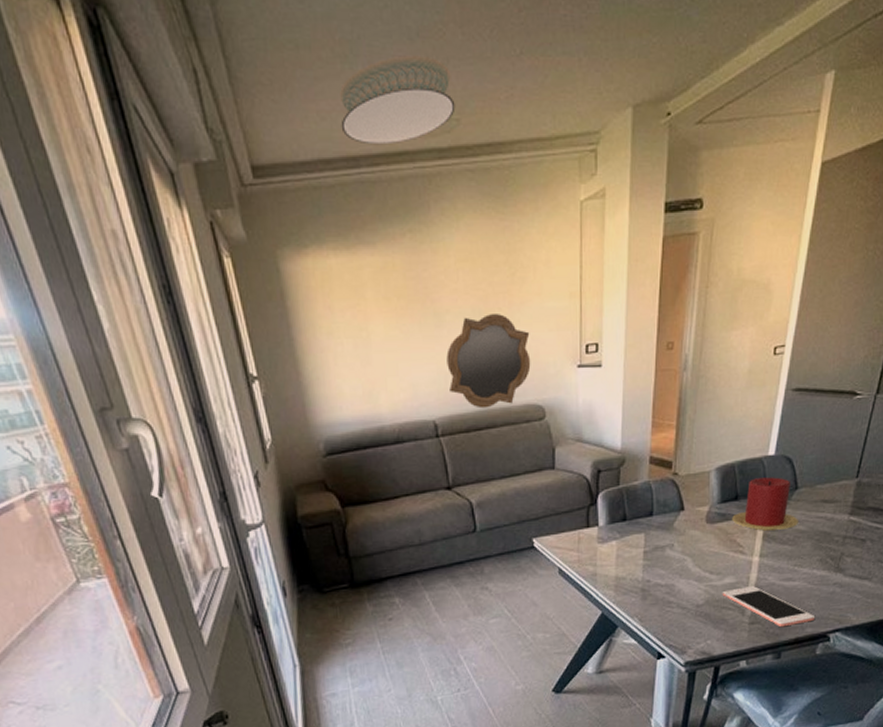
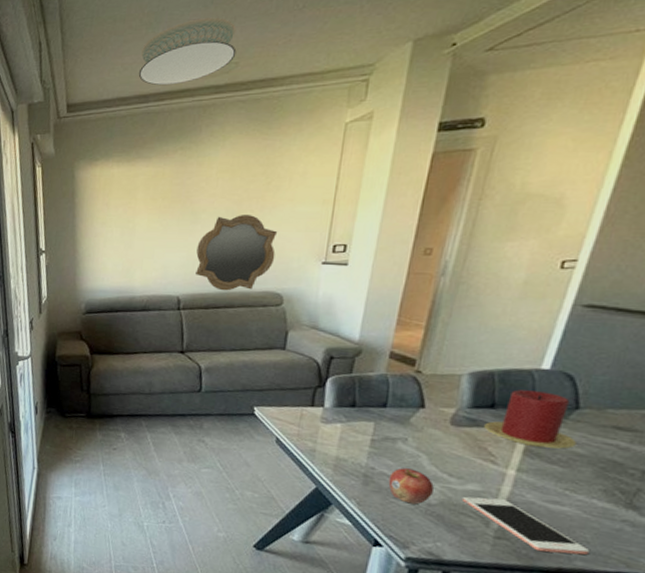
fruit: none [663,574,699,609] -> present [388,468,434,505]

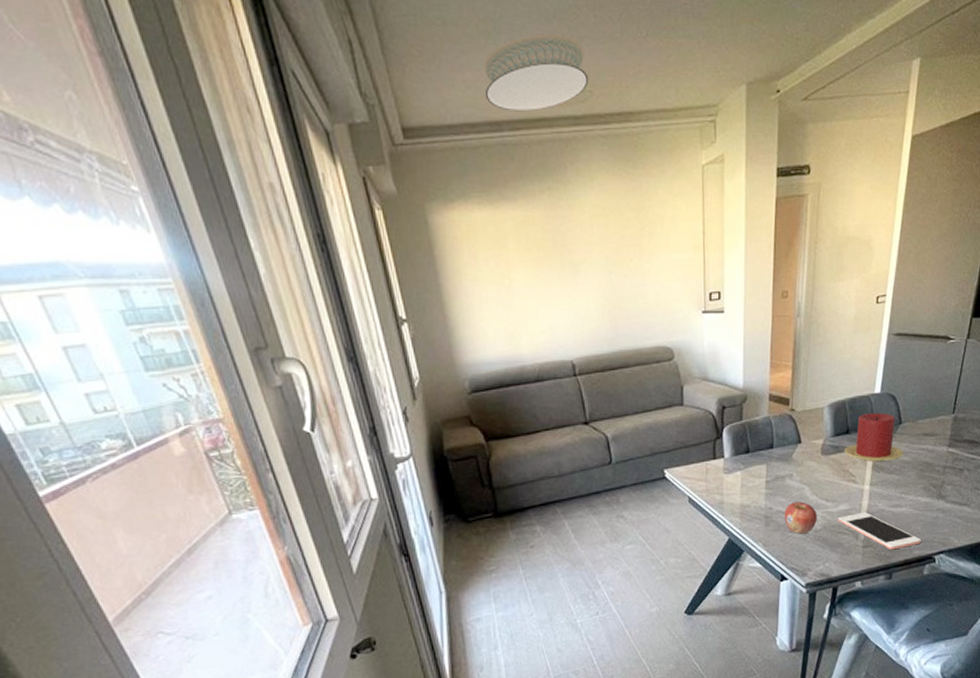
mirror: present [195,215,278,291] -> none [583,264,660,350]

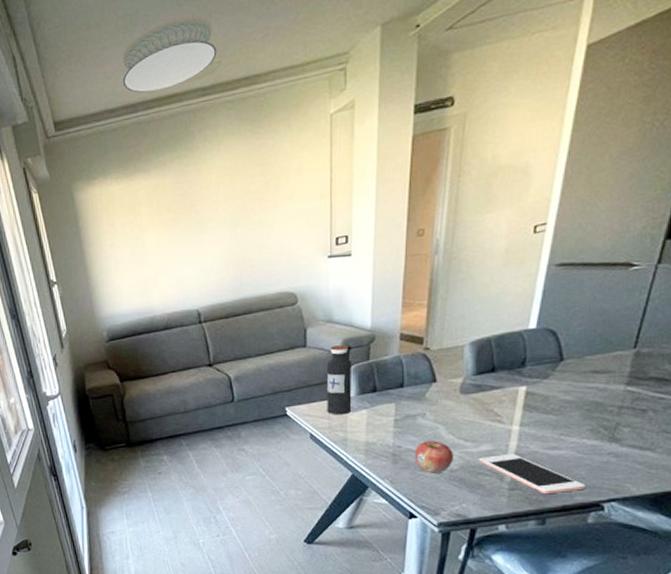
water bottle: none [702,404,727,477] -> present [326,345,353,415]
candle: present [844,413,903,462] -> none [489,349,564,401]

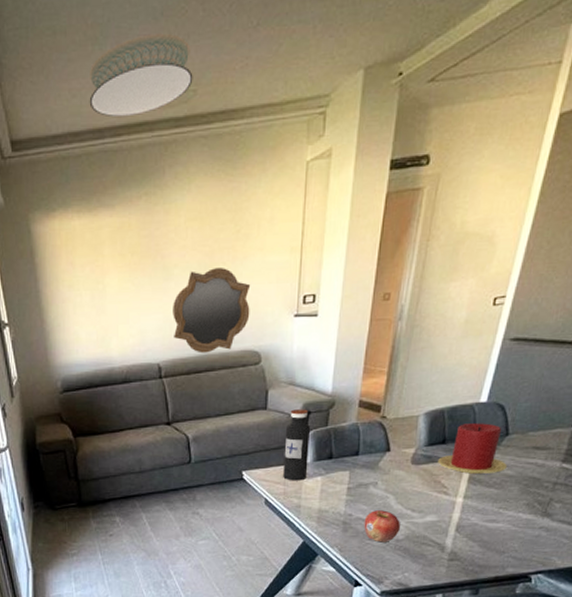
mirror: none [208,217,284,298] -> present [173,268,251,354]
cell phone: present [478,454,585,495] -> none [422,525,517,566]
candle: none [489,349,564,401] -> present [438,423,507,474]

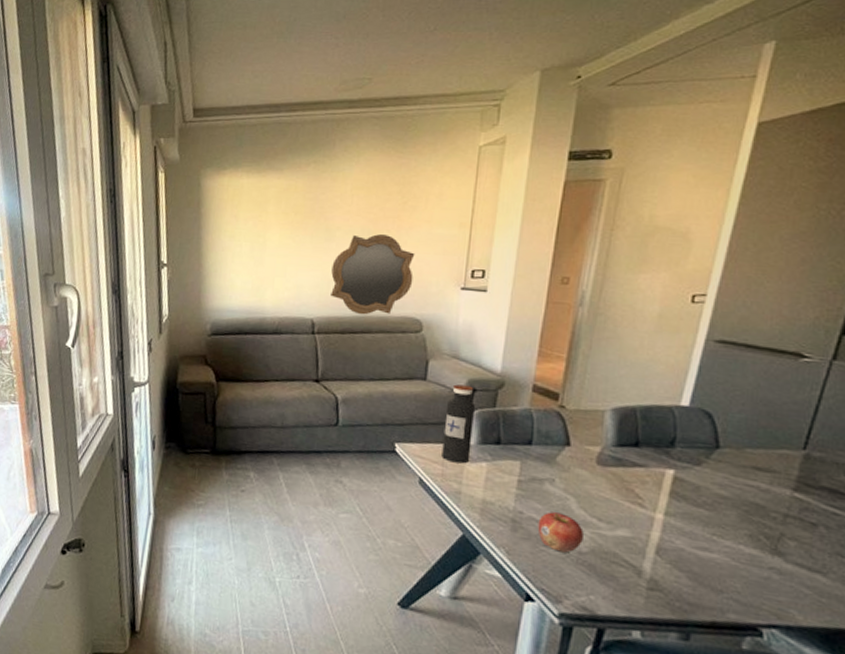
ceiling light: present [89,33,193,118] -> none [269,32,370,96]
candle: present [438,423,507,474] -> none [630,427,719,491]

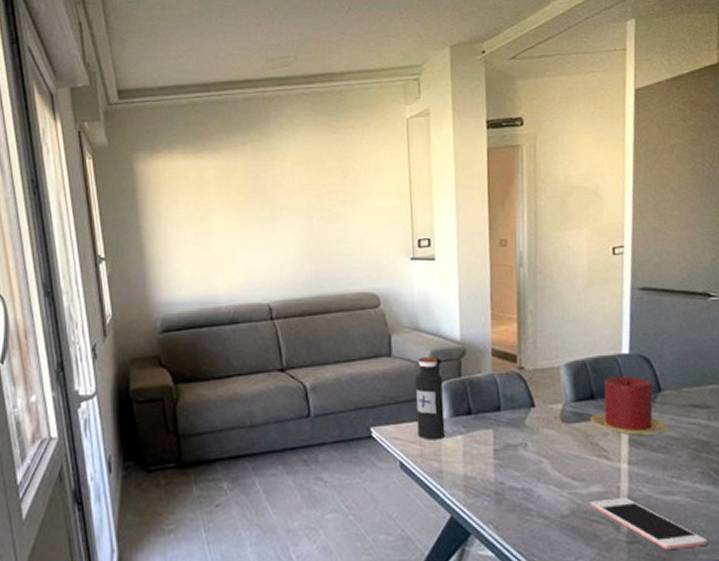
mirror: present [331,234,415,315] -> none [282,210,364,295]
fruit: present [537,512,584,553] -> none [519,478,563,519]
cell phone: none [612,543,740,607] -> present [589,498,707,551]
candle: none [630,427,719,491] -> present [590,377,668,435]

